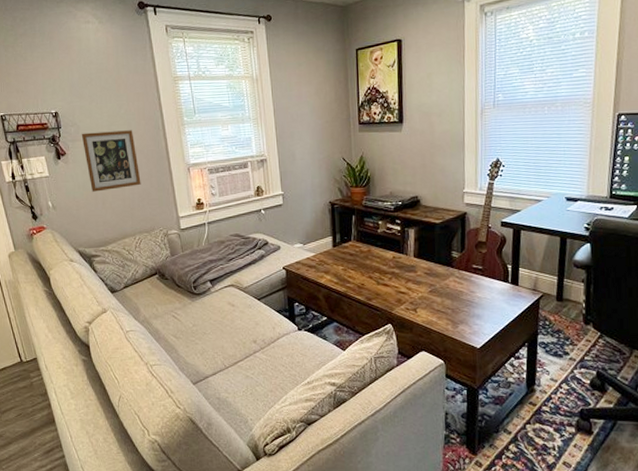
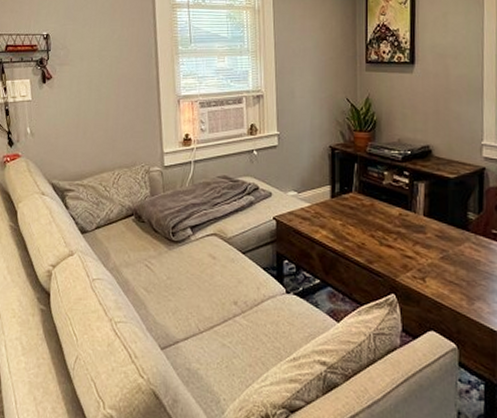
picture frame: present [81,130,141,192] -> none [70,56,127,120]

